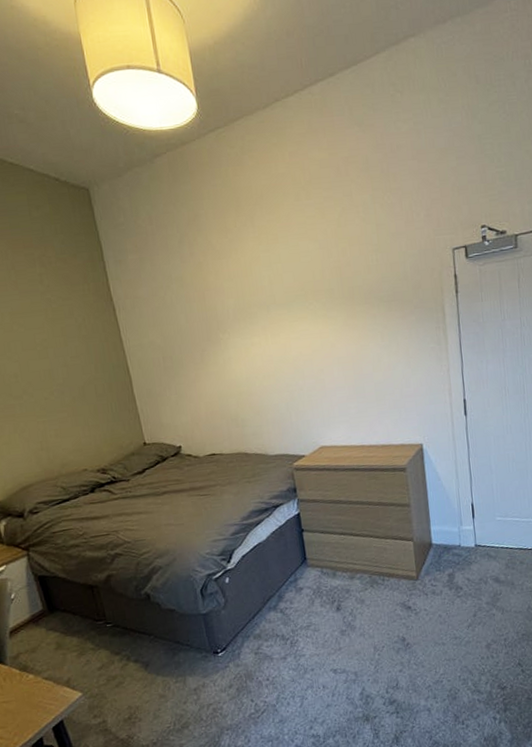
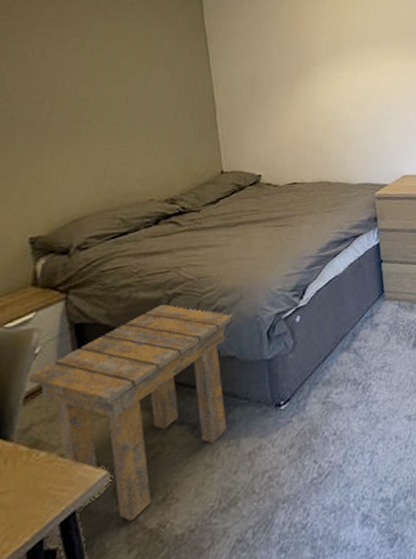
side table: none [8,562,174,732] -> present [26,304,234,522]

